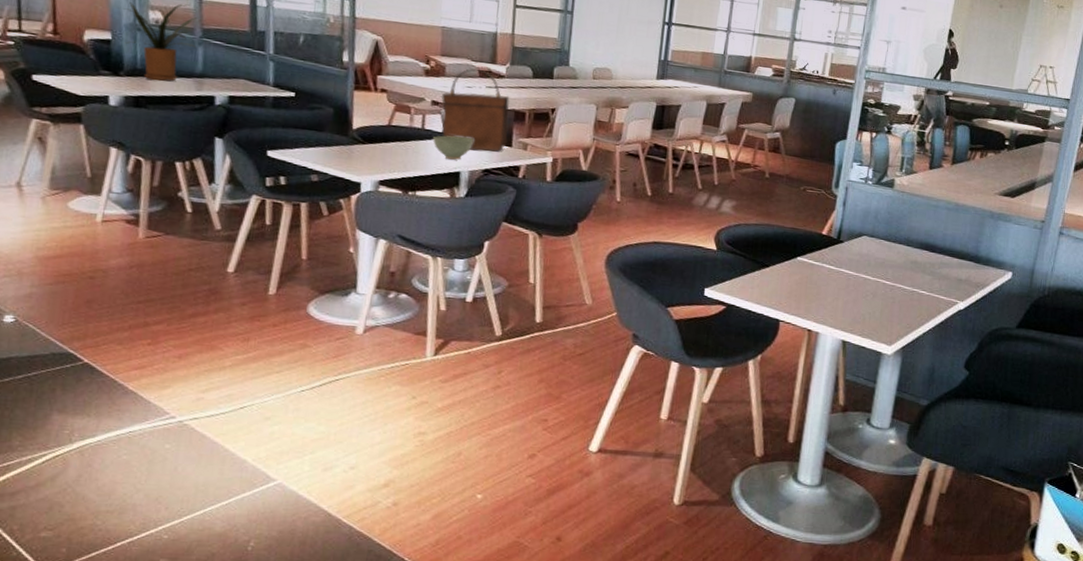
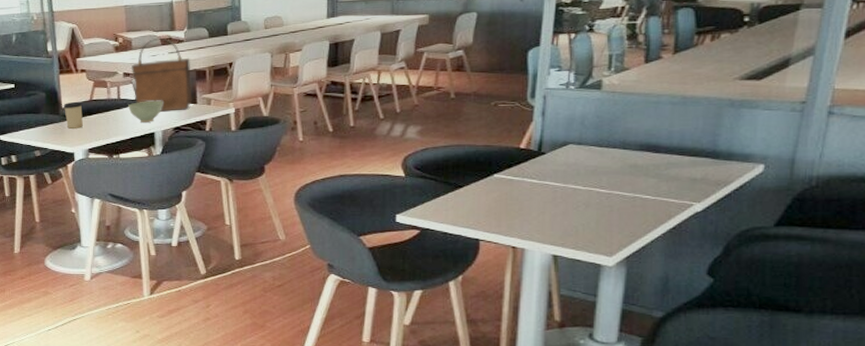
cup: none [354,124,378,156] -> present [63,101,83,129]

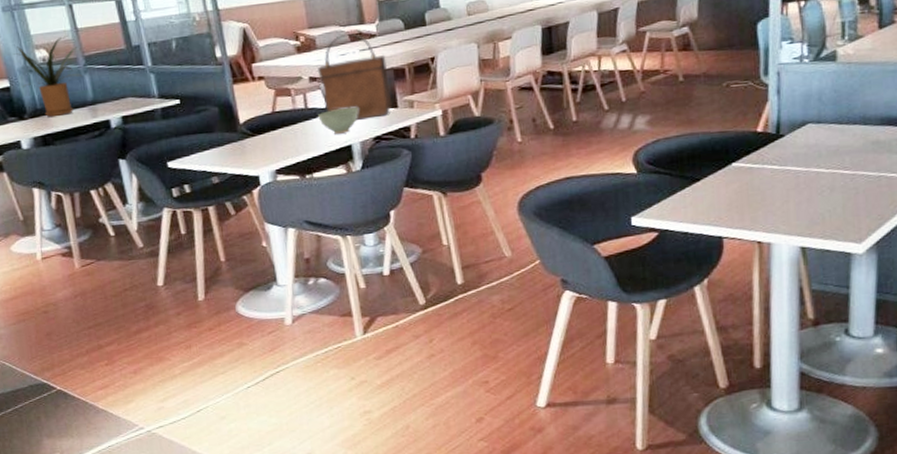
cup: present [63,101,83,129] -> none [241,114,267,148]

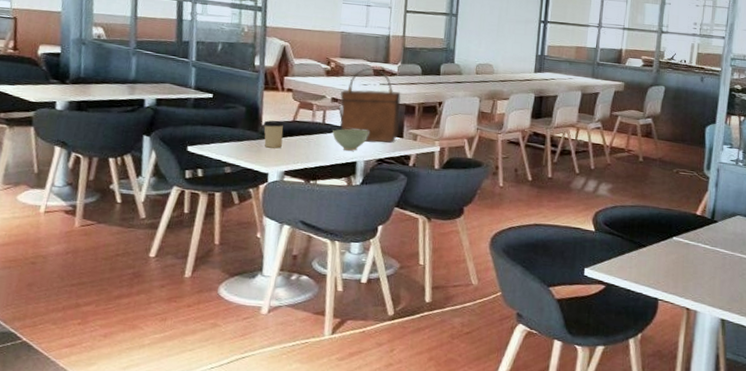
house plant: present [13,36,82,118] -> none [71,20,133,88]
cup: none [241,114,267,148] -> present [263,120,284,149]

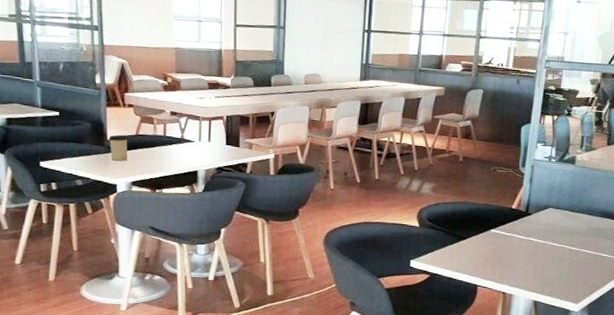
bowl: present [332,128,370,151] -> none [173,140,208,161]
handbag: present [340,67,401,143] -> none [178,81,236,152]

